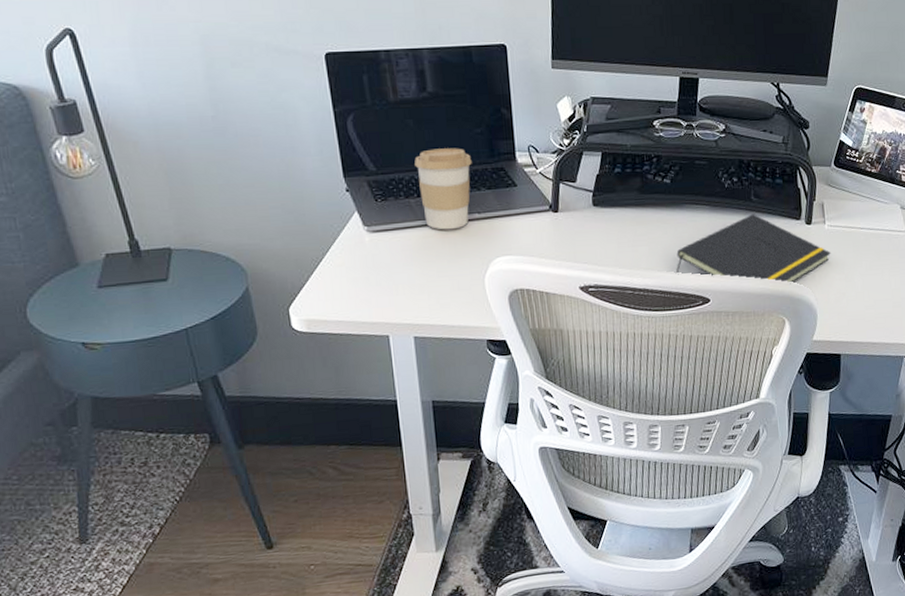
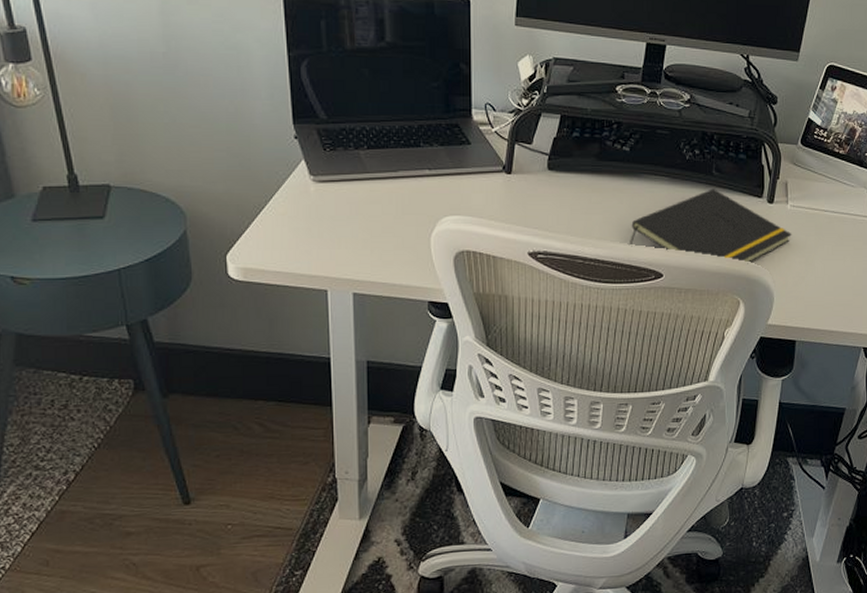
coffee cup: present [414,148,472,230] -> none [367,100,426,185]

